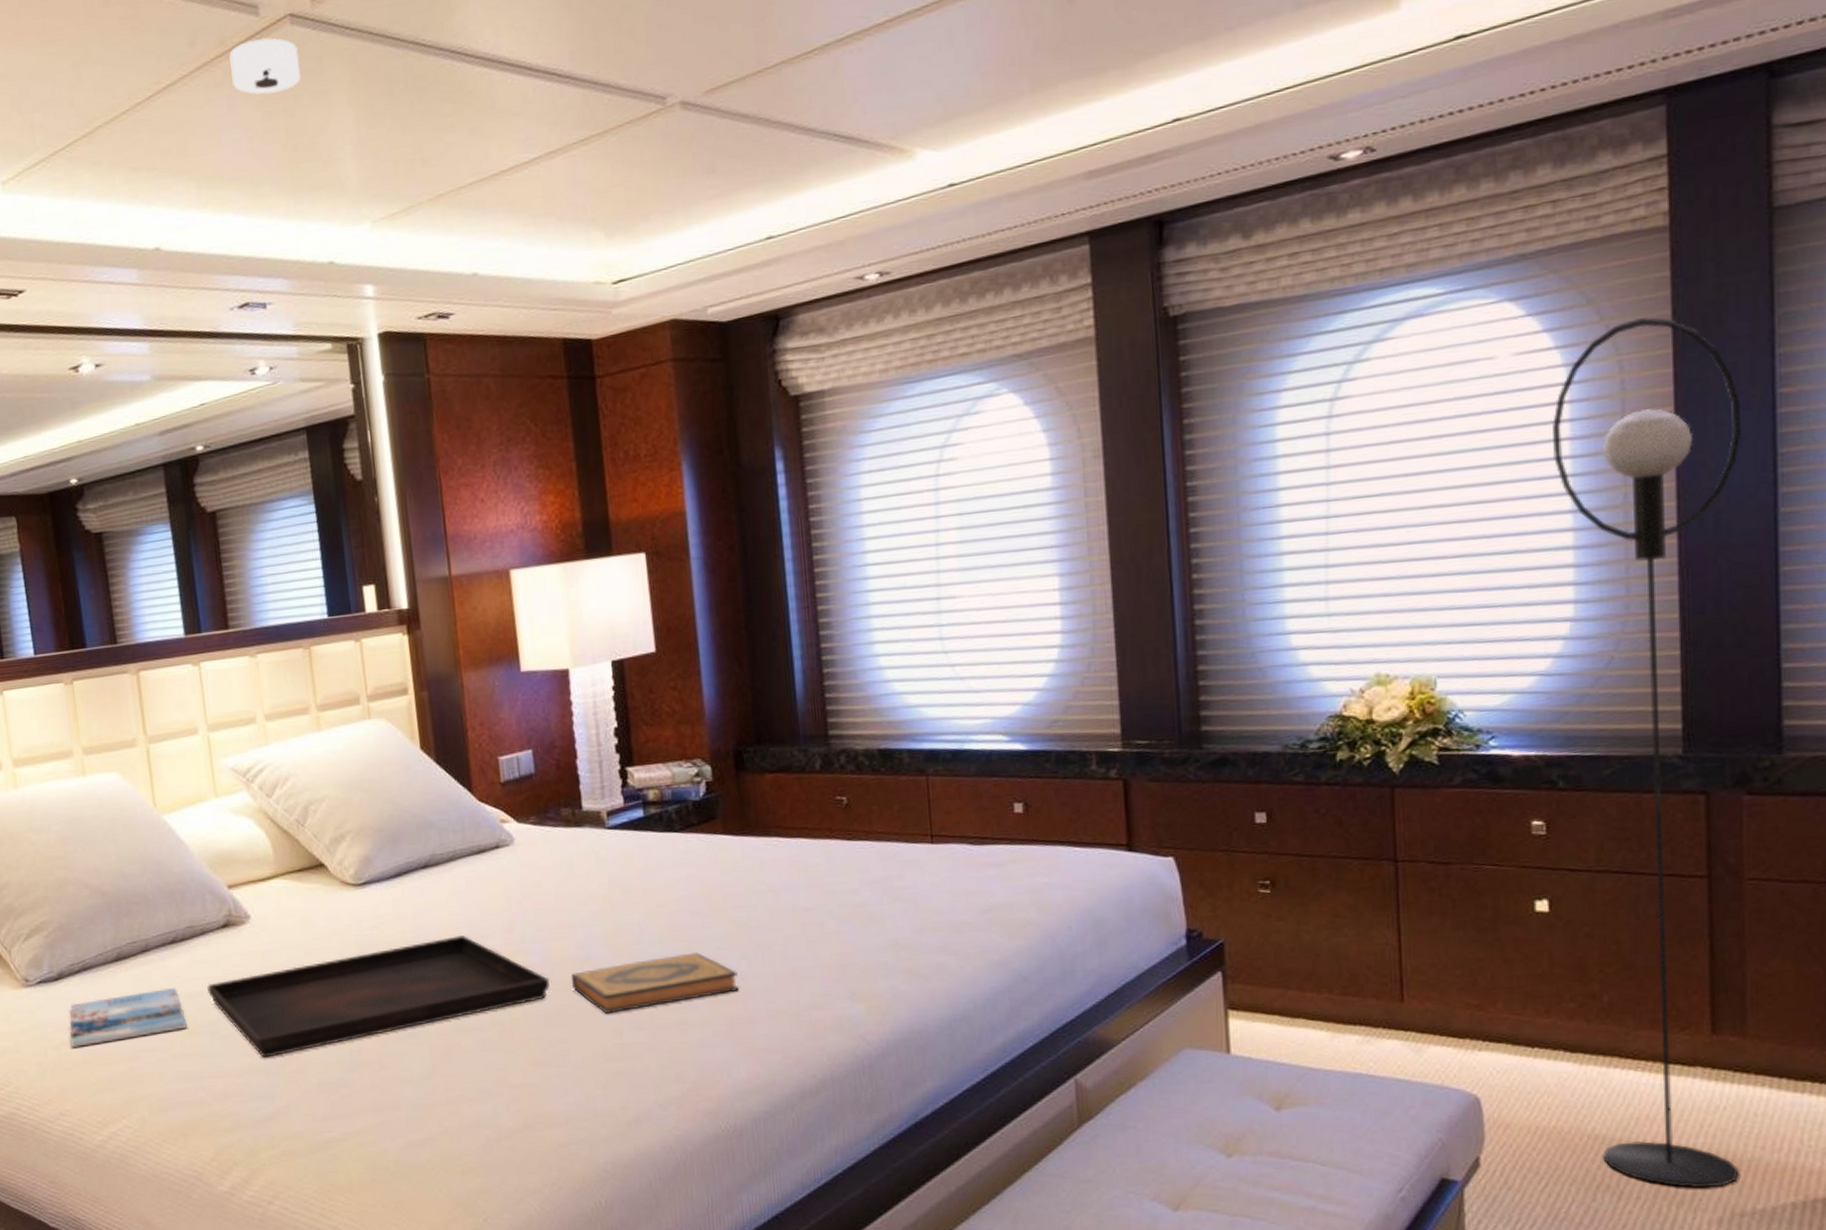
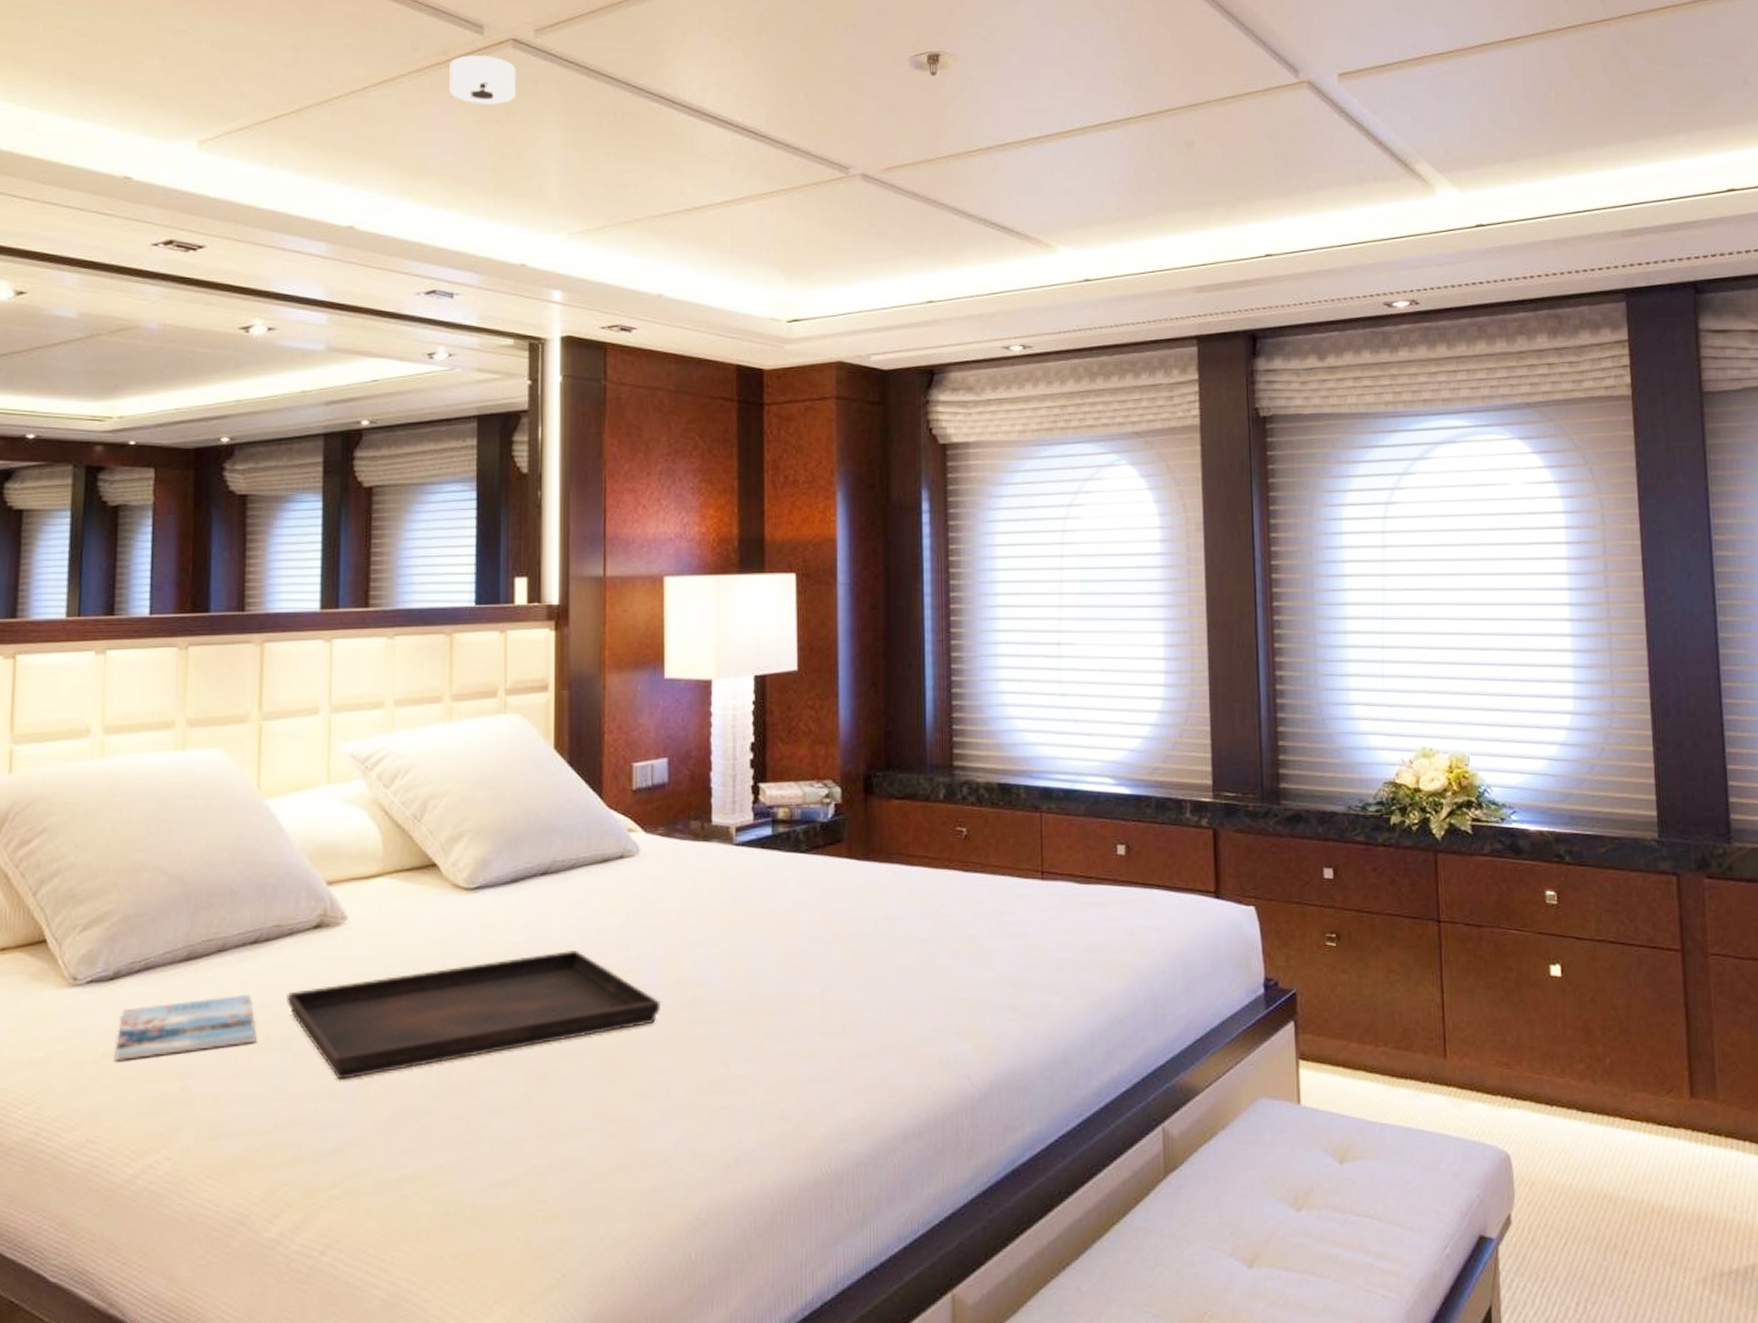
hardback book: present [571,952,739,1013] -> none [683,980,851,1042]
floor lamp: present [1552,316,1742,1188] -> none [1553,465,1718,1248]

